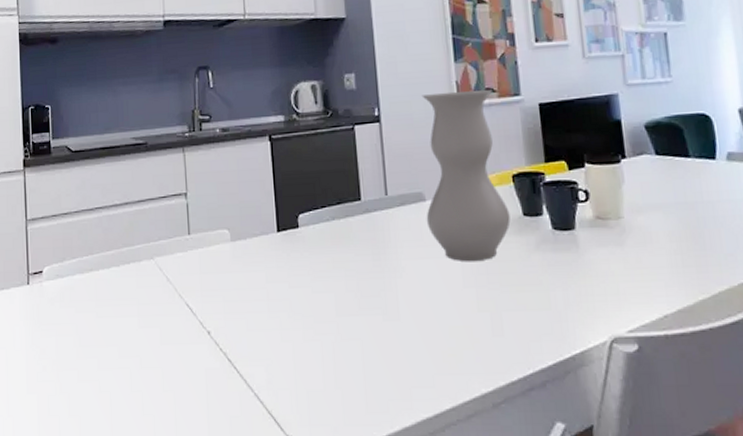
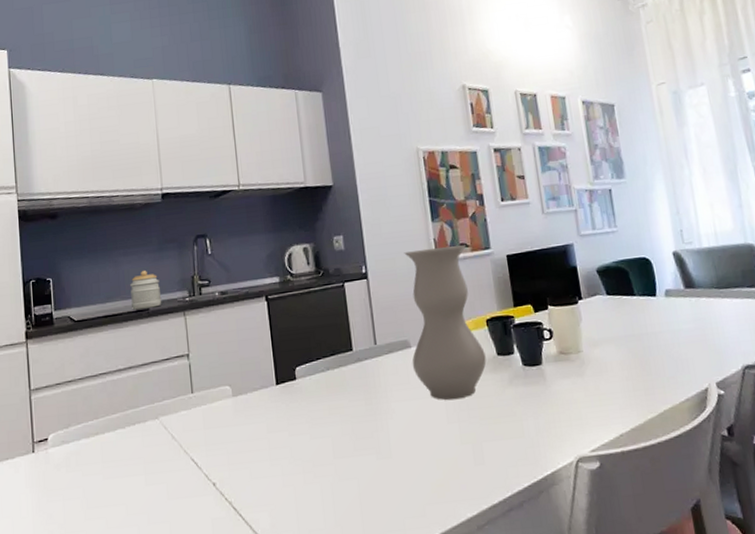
jar: none [128,101,161,143] -> present [129,270,162,310]

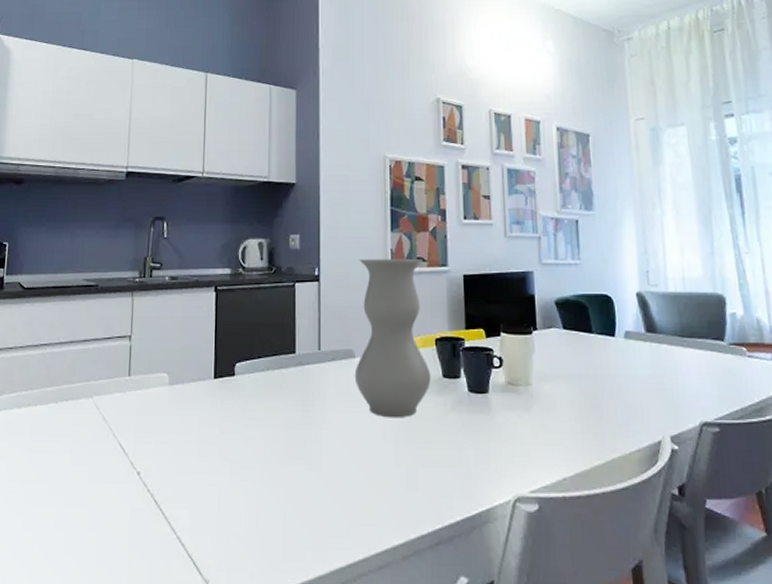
jar: present [129,270,162,310] -> none [82,245,113,284]

